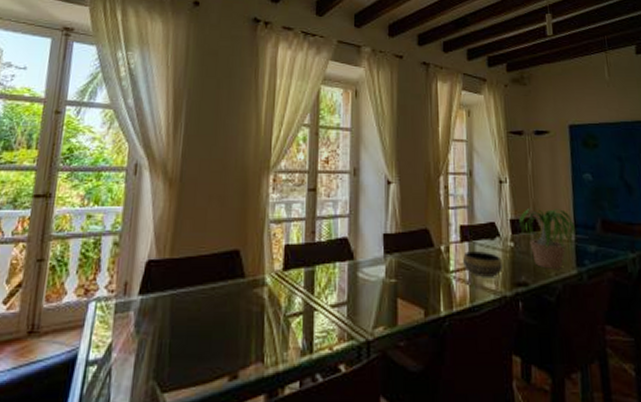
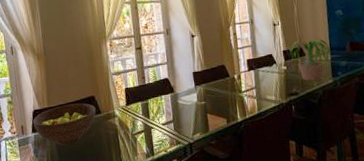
fruit bowl: none [143,258,239,320] -> present [33,103,96,146]
bowl: present [463,251,502,277] -> none [251,75,279,93]

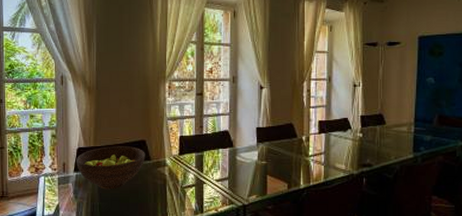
potted plant: present [289,39,332,81] -> none [366,106,416,154]

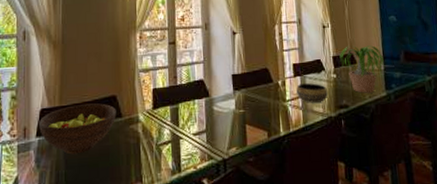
bowl: none [320,141,352,160] -> present [296,83,328,103]
potted plant: none [366,106,416,154] -> present [339,45,386,93]

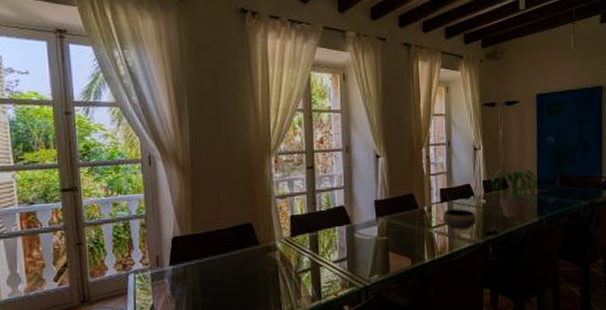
fruit bowl: present [39,103,116,155] -> none [172,231,253,283]

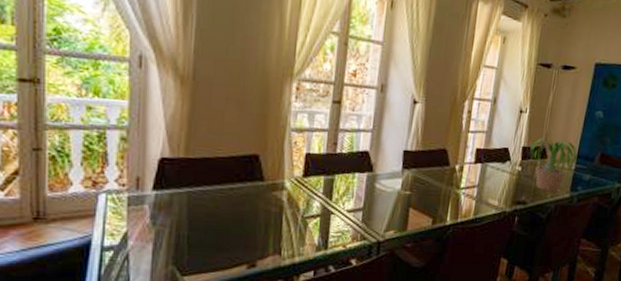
bowl: present [443,209,476,230] -> none [473,172,508,195]

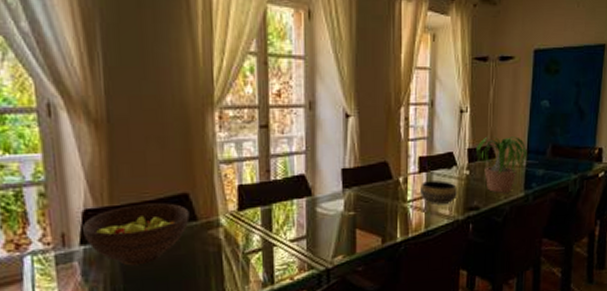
fruit bowl: none [157,159,258,216] -> present [82,203,190,266]
bowl: none [473,172,508,195] -> present [420,180,457,204]

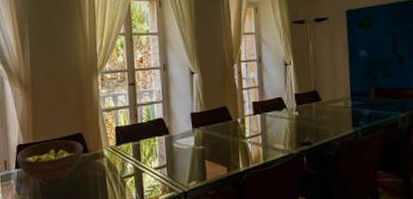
bowl: present [420,180,457,204] -> none [256,121,289,140]
potted plant: present [474,136,528,193] -> none [302,82,353,131]

